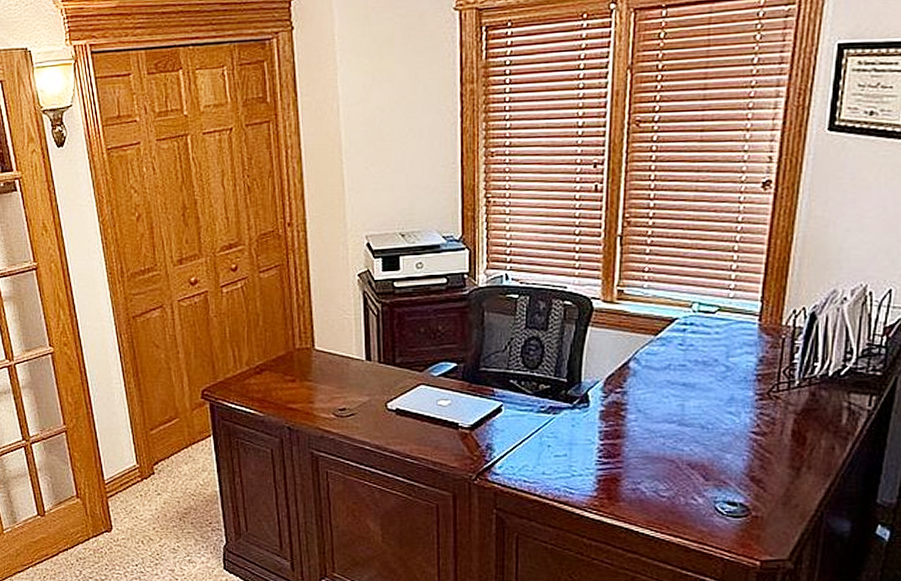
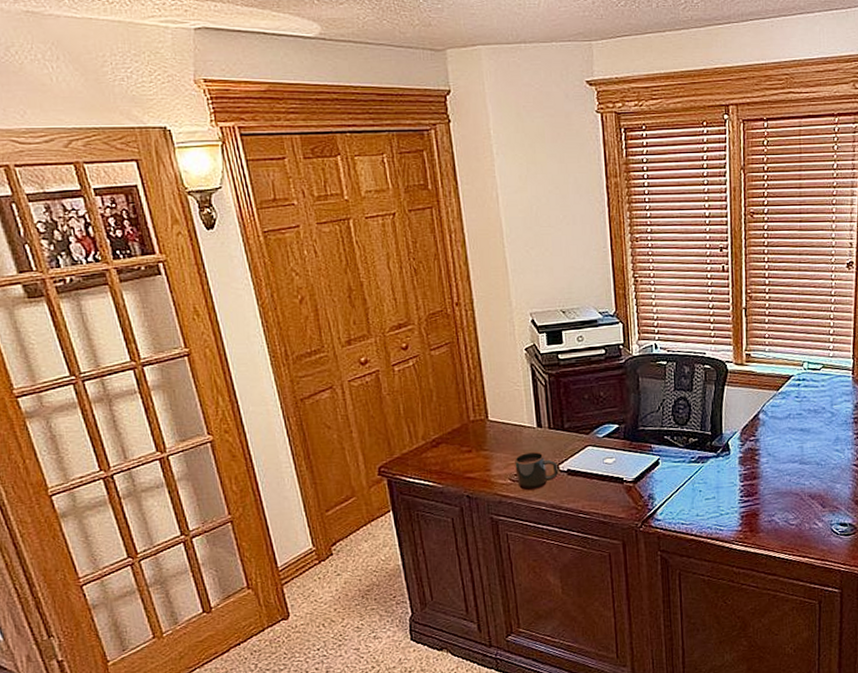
mug: none [340,386,387,428] -> present [515,451,559,491]

